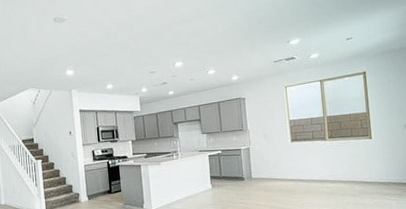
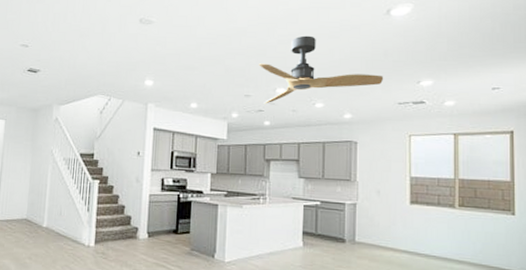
ceiling fan: none [158,14,261,77] -> present [258,35,384,104]

